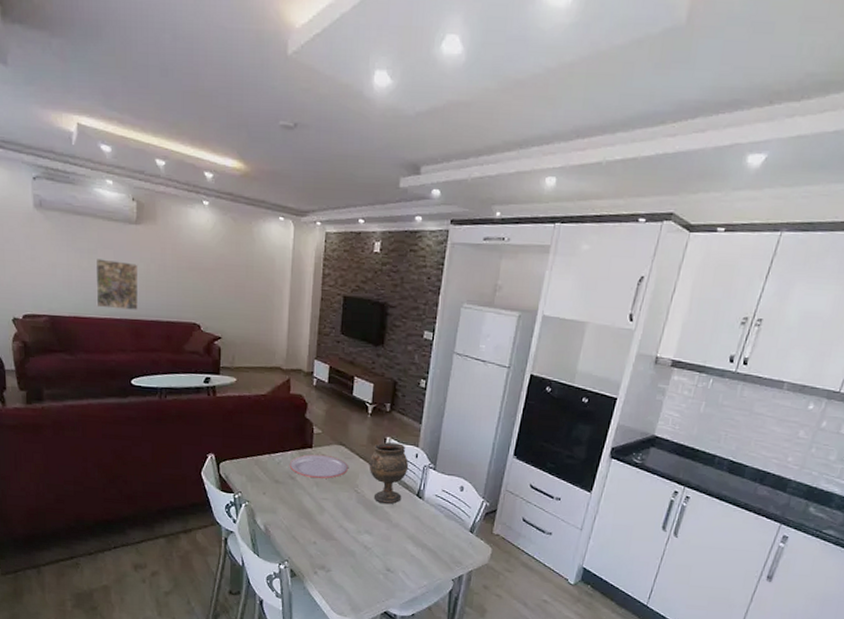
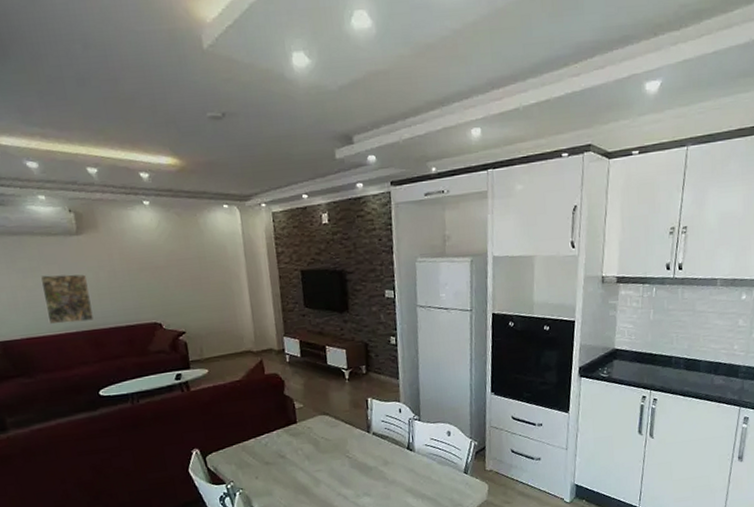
plate: present [289,454,348,479] -> none [276,427,336,453]
goblet: present [369,442,409,505] -> none [355,402,395,464]

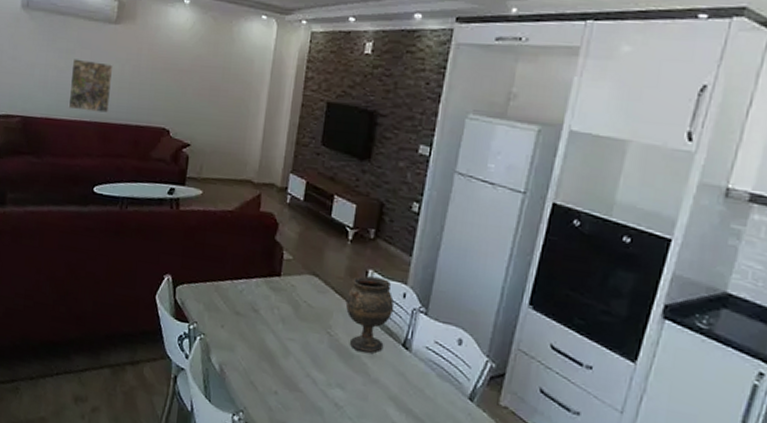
goblet: none [355,402,395,464] -> present [345,275,395,354]

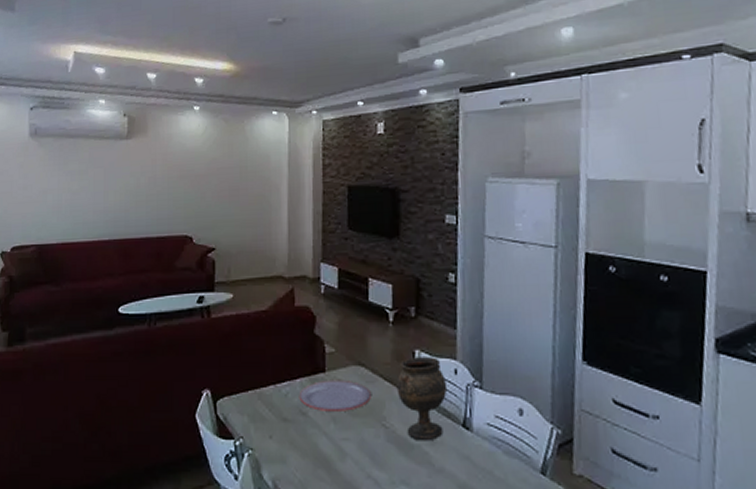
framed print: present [68,59,114,113] -> none [85,178,129,231]
plate: none [253,283,321,315] -> present [299,379,371,411]

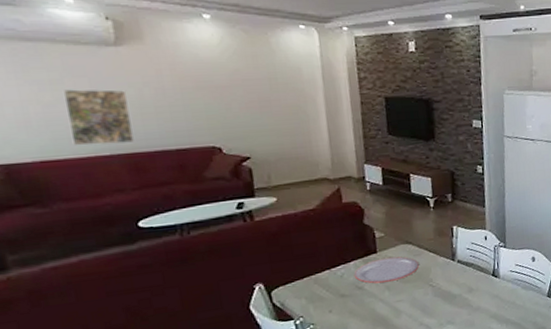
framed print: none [85,178,129,231] -> present [62,89,134,146]
goblet: present [396,357,448,441] -> none [439,229,480,292]

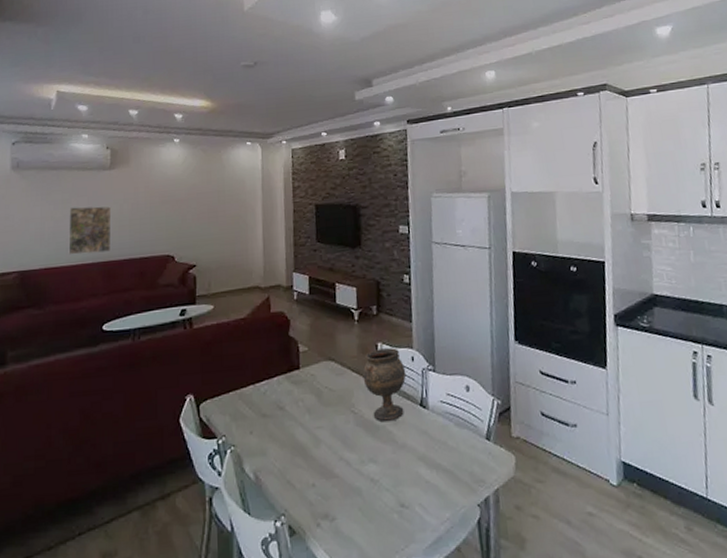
plate: present [354,256,419,284] -> none [276,374,341,404]
goblet: none [439,229,480,292] -> present [362,348,407,422]

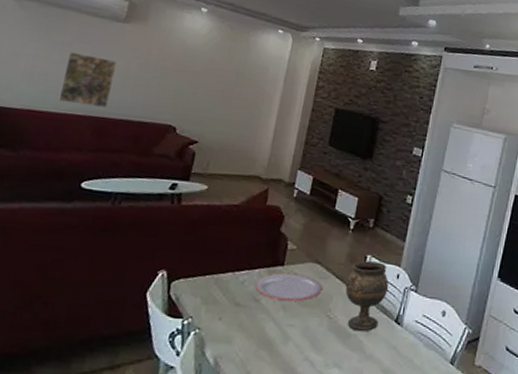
plate: none [276,374,341,404] -> present [254,272,322,301]

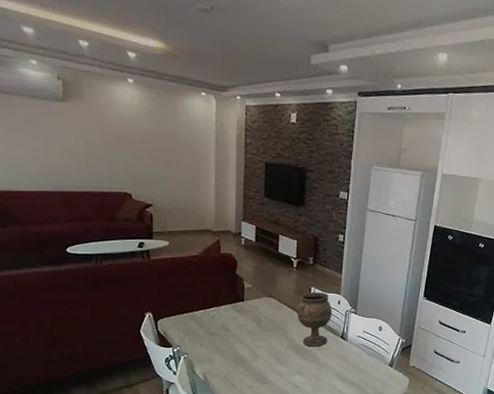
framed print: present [58,52,118,108] -> none [24,135,69,183]
plate: present [254,272,322,301] -> none [223,306,278,328]

